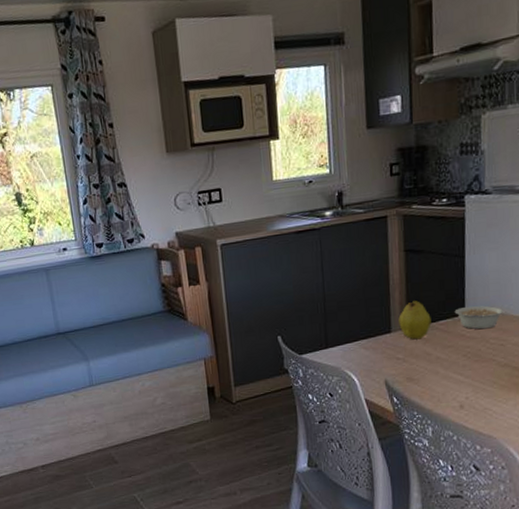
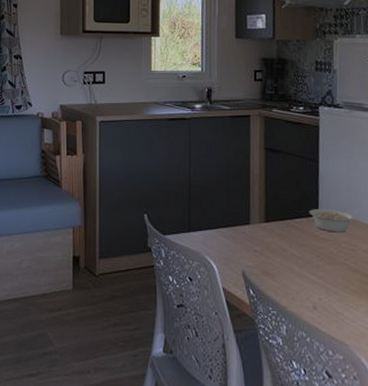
fruit: present [398,301,432,340] -> none [257,197,288,235]

